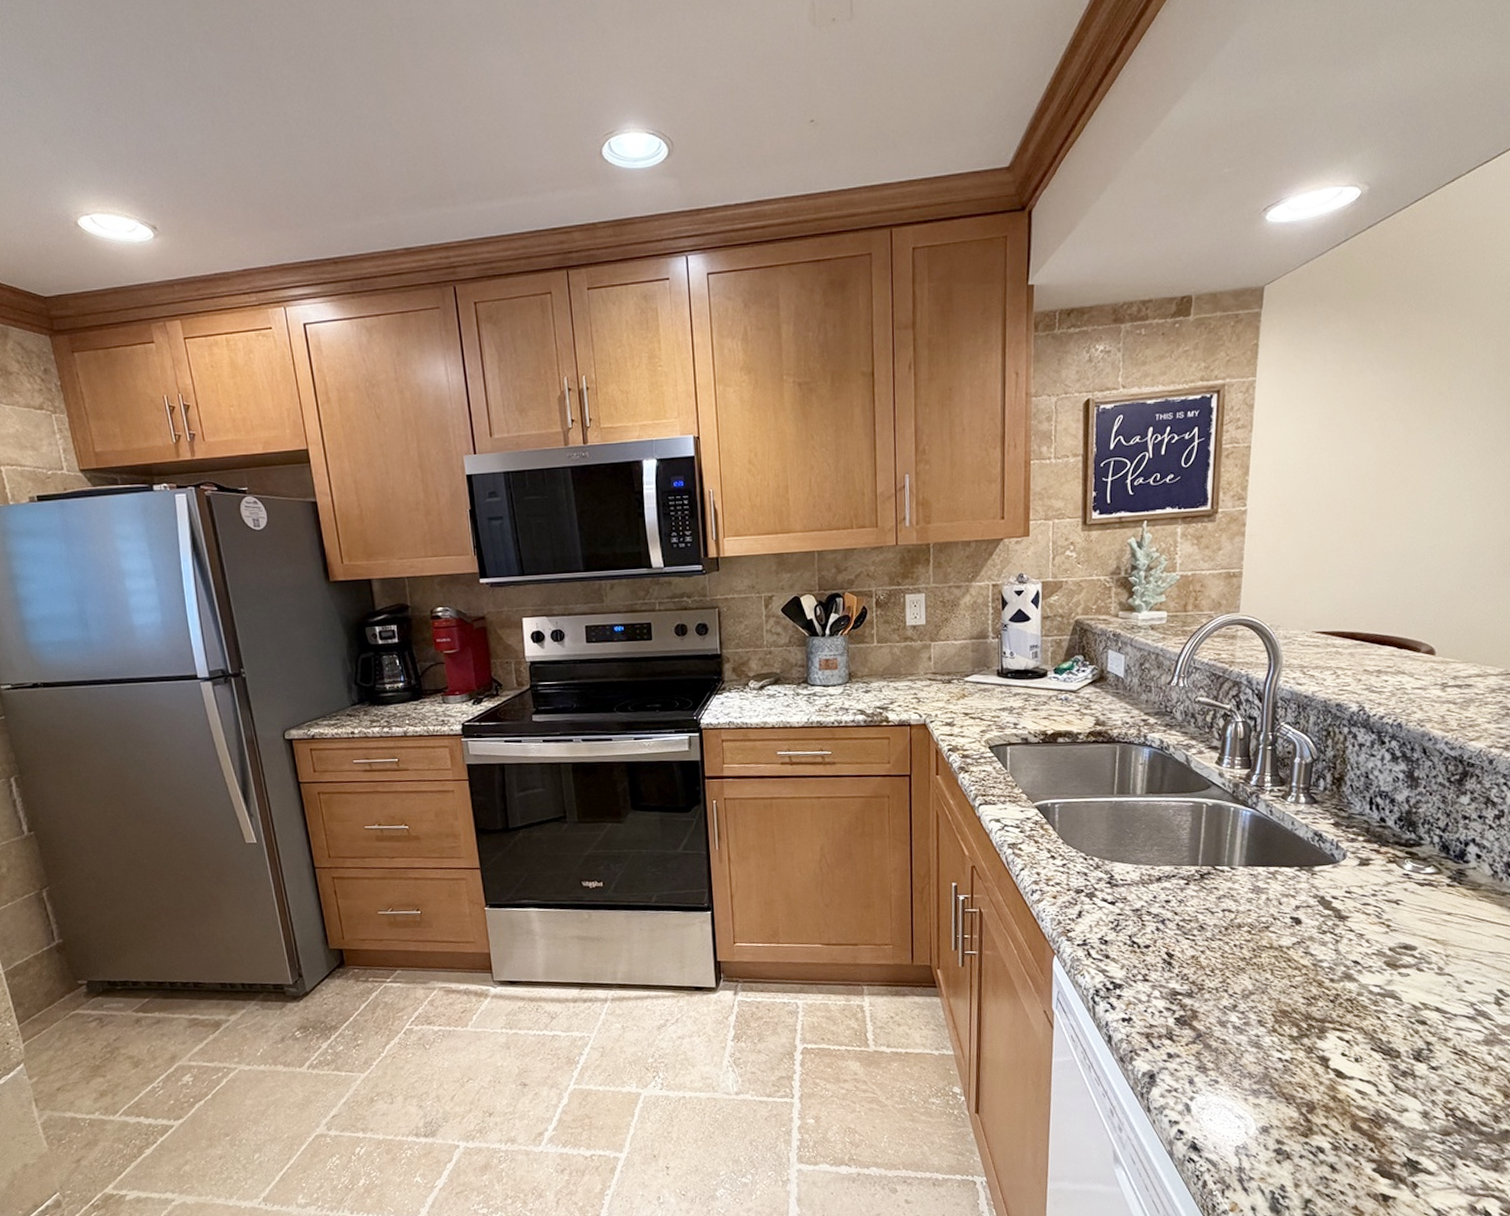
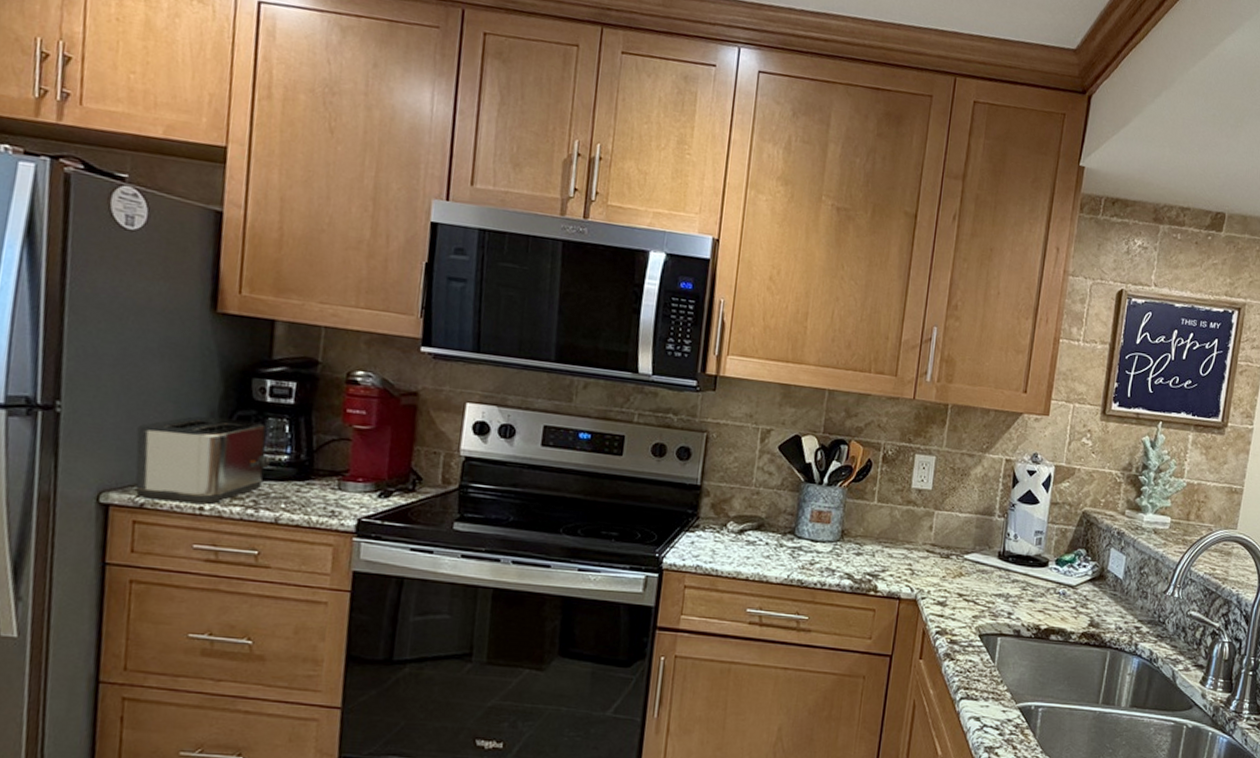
toaster: none [297,660,391,731] -> present [135,416,271,504]

